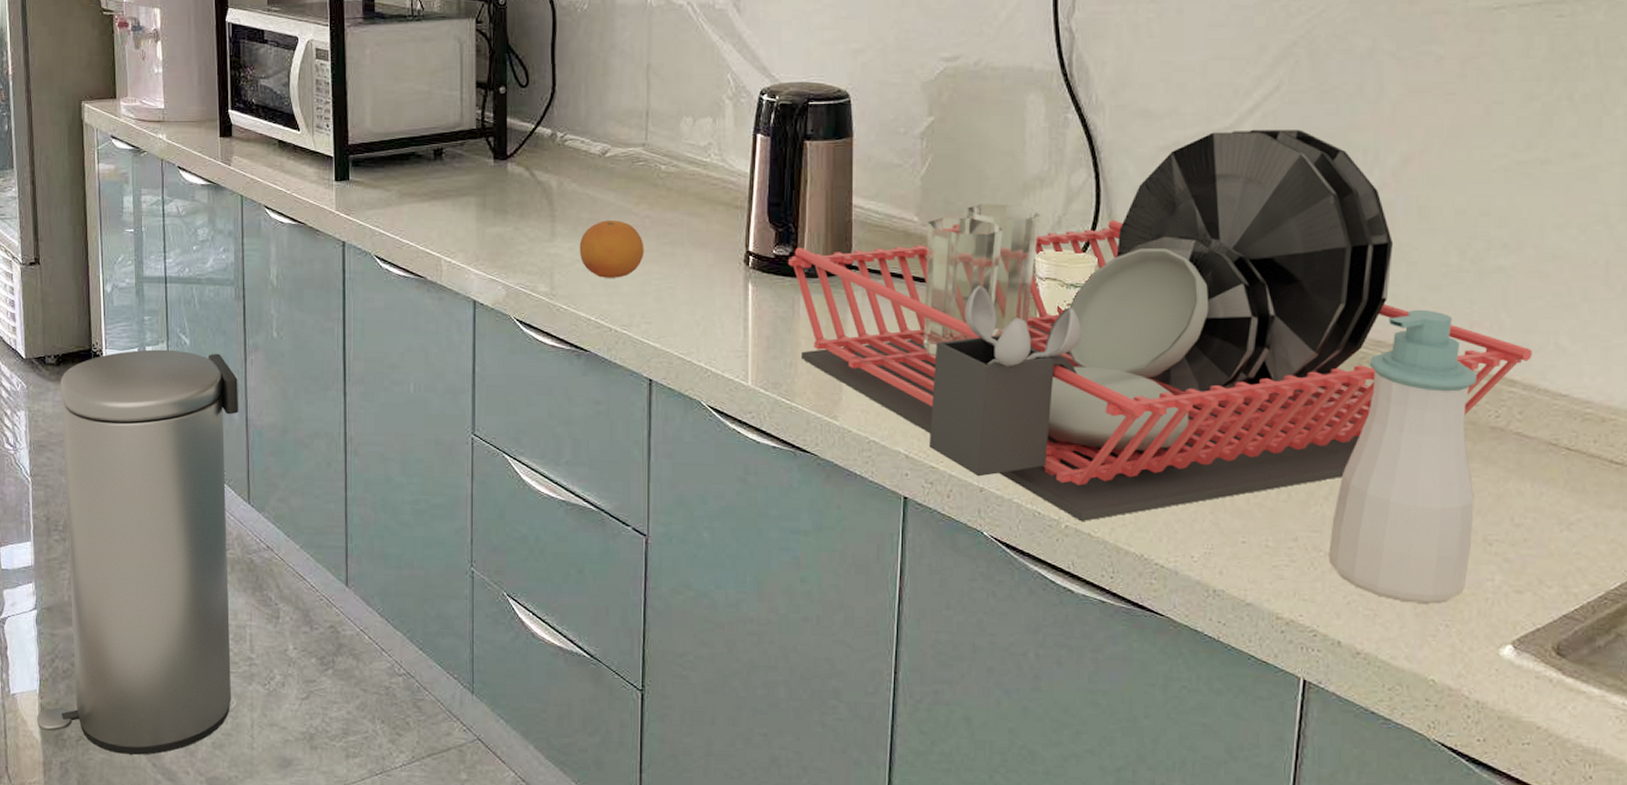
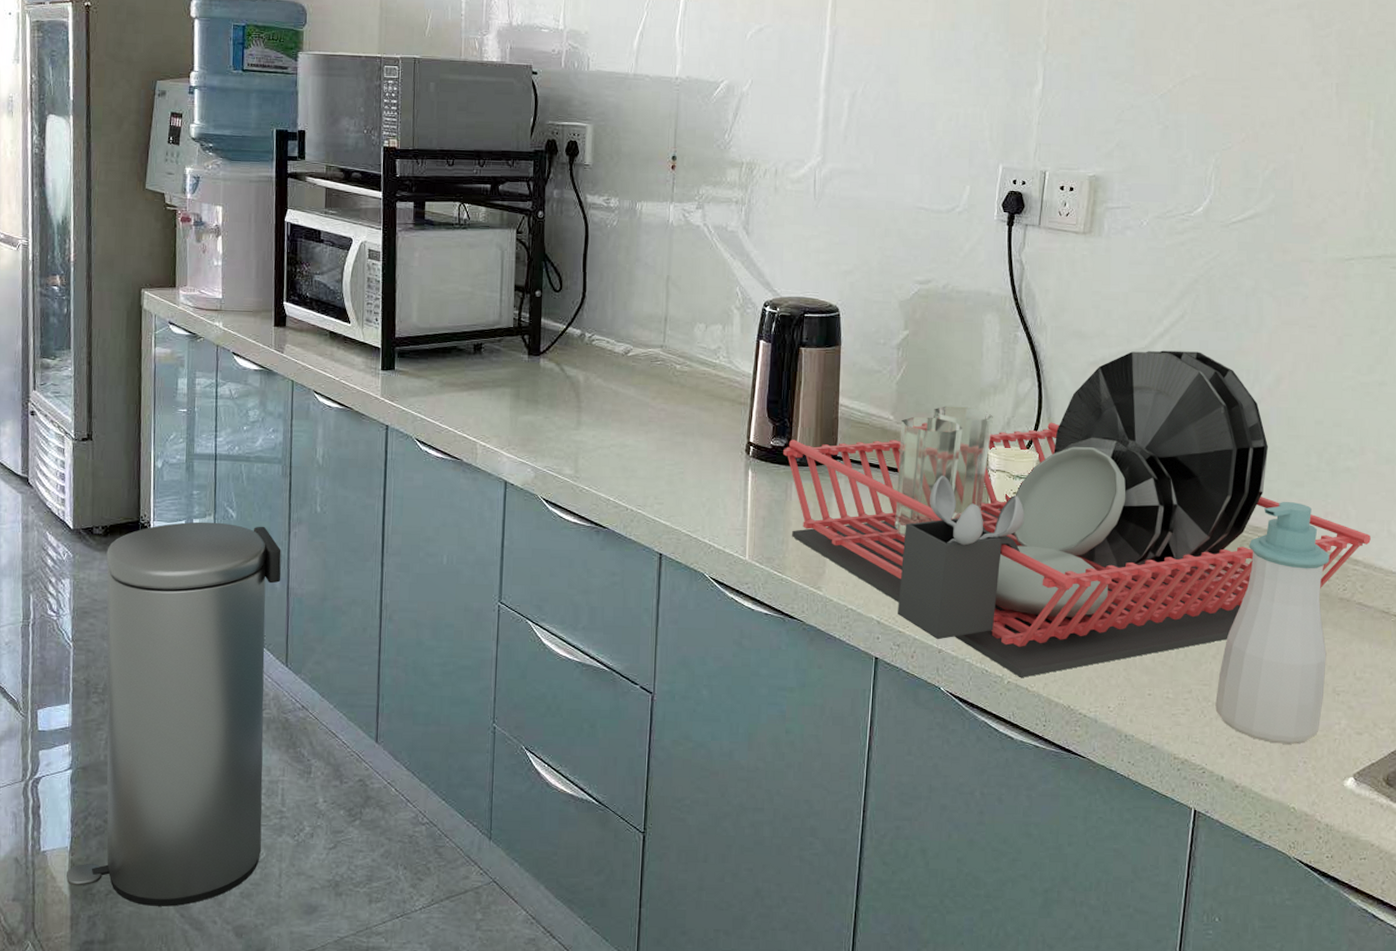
fruit: present [579,220,644,278] -> none [601,412,659,463]

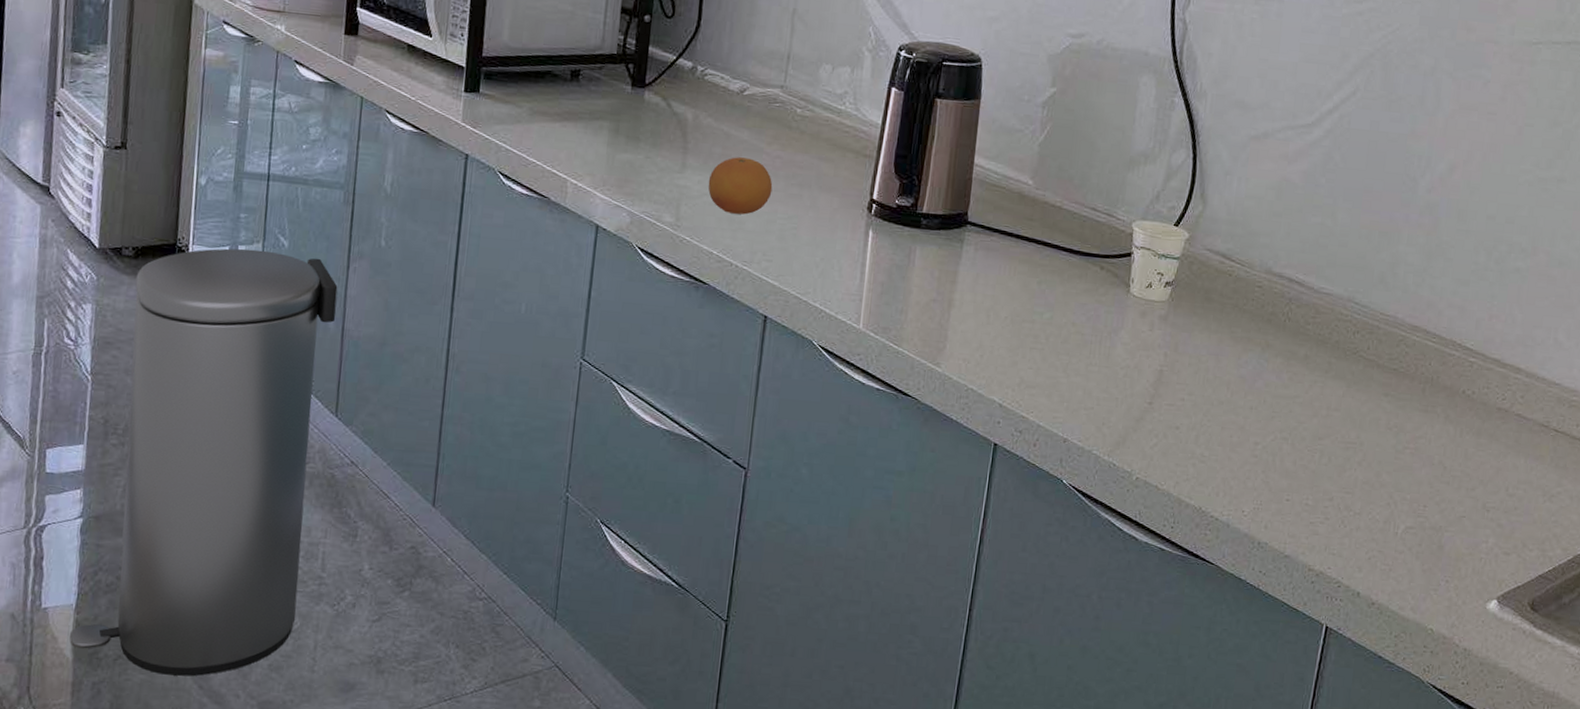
fruit: none [601,412,659,463] -> present [708,157,773,215]
dish rack: present [783,350,1371,677] -> none [909,127,1536,474]
soap bottle: present [1215,502,1330,744] -> none [1356,301,1491,562]

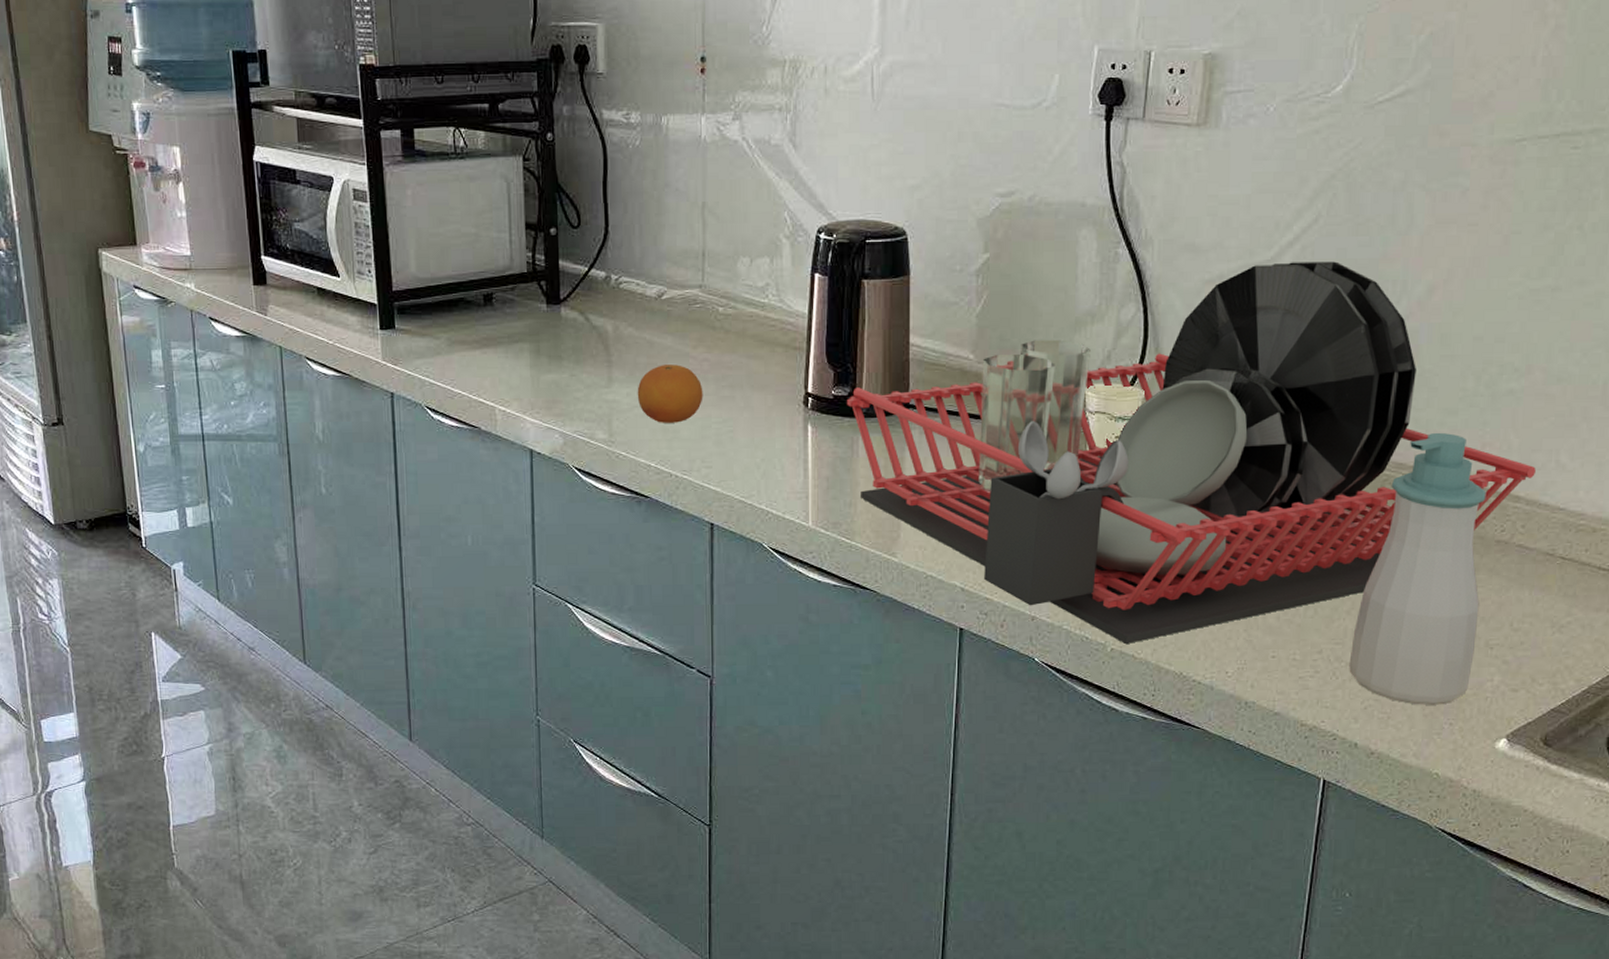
pedal bin: present [69,248,338,676] -> none [93,510,297,918]
dish rack: none [909,127,1536,474] -> present [847,261,1536,644]
soap bottle: none [1356,301,1491,562] -> present [1349,433,1486,705]

